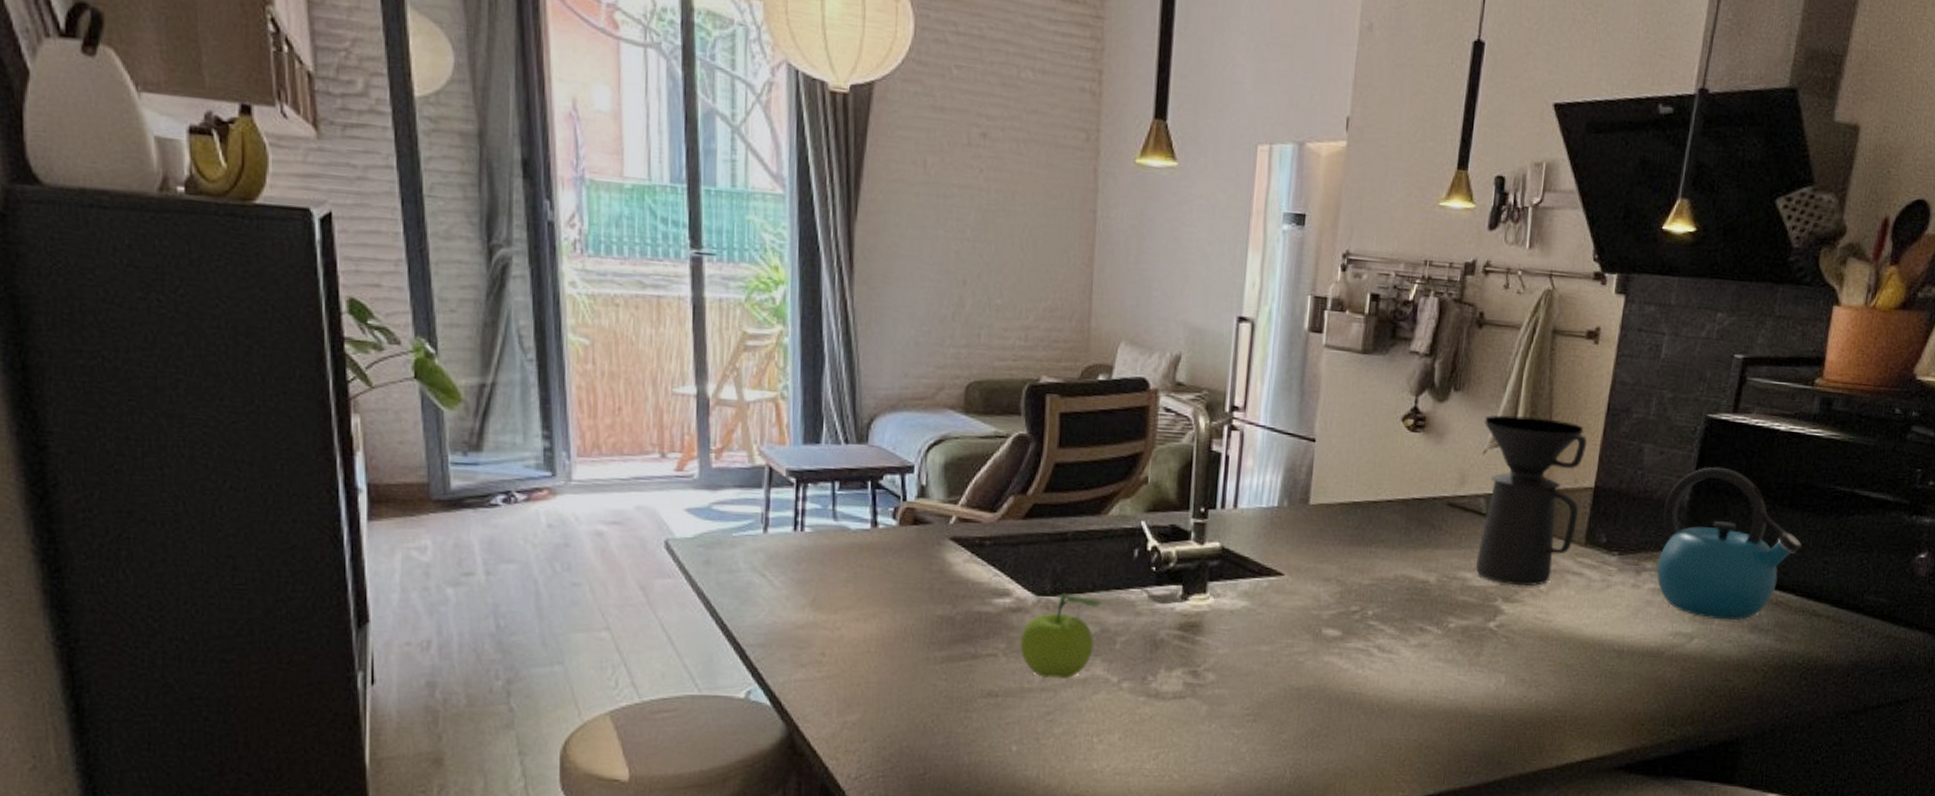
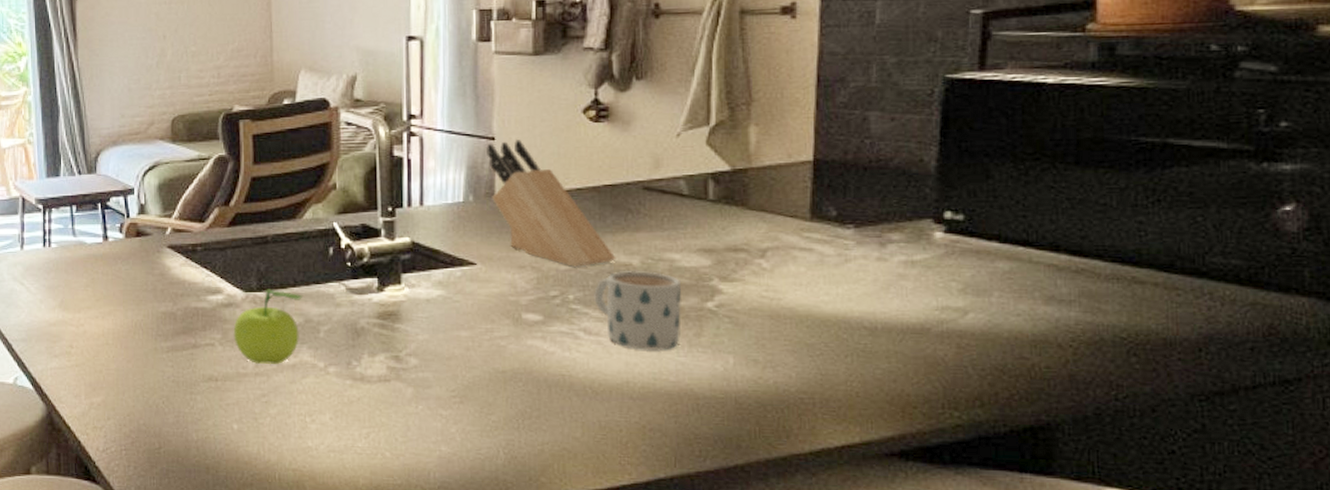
knife block: none [1306,444,1416,582] -> present [487,140,616,267]
mug: none [1391,588,1469,670] -> present [594,271,682,351]
coffee maker: present [1476,415,1587,586] -> none [673,97,798,264]
kettle: present [1656,467,1803,621] -> none [905,128,1103,292]

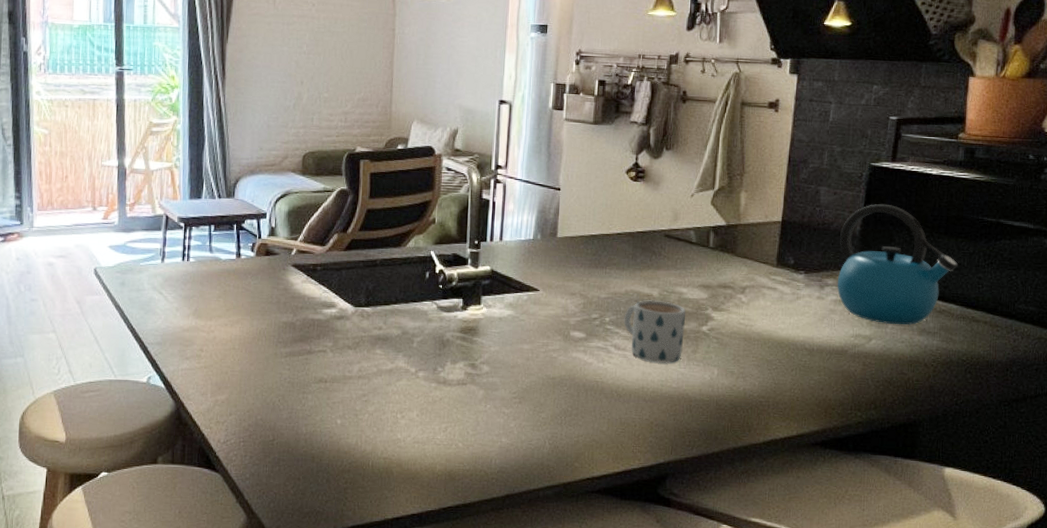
fruit: present [233,289,303,364] -> none [342,305,403,369]
knife block: present [487,140,616,267] -> none [553,191,642,296]
kettle: none [905,128,1103,292] -> present [837,203,959,325]

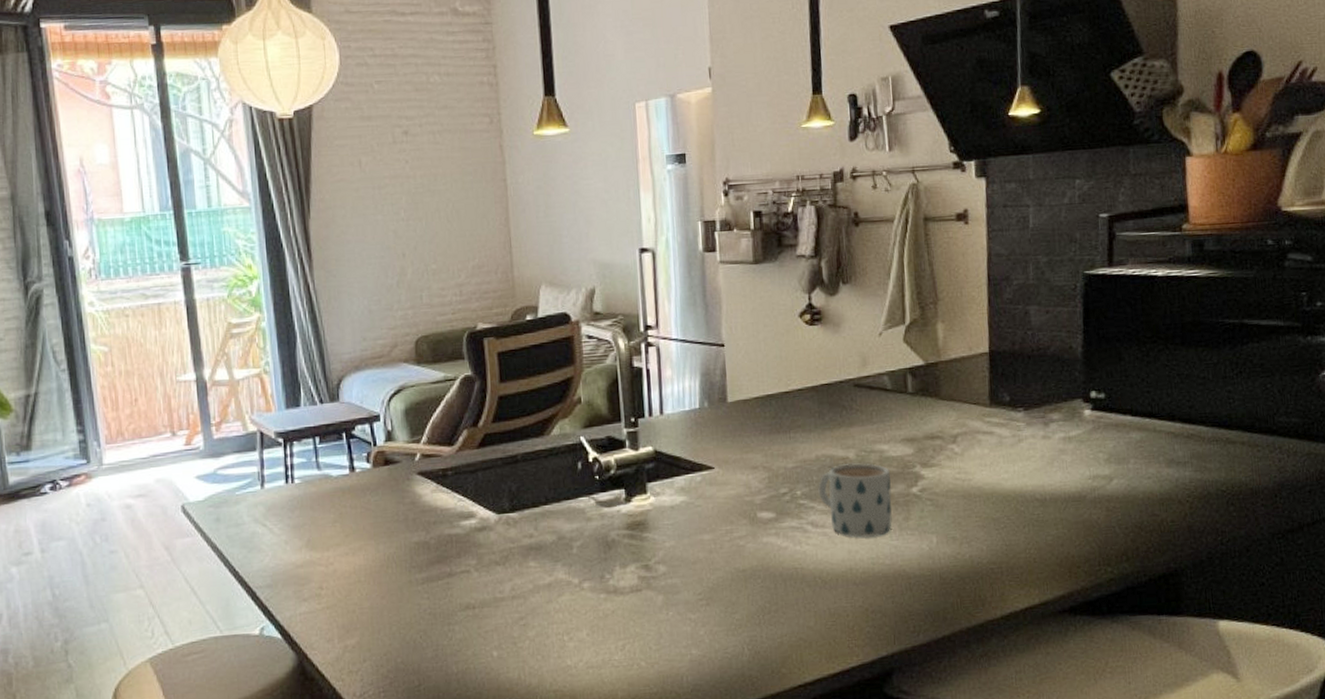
kettle: present [837,203,959,325] -> none [1059,317,1203,459]

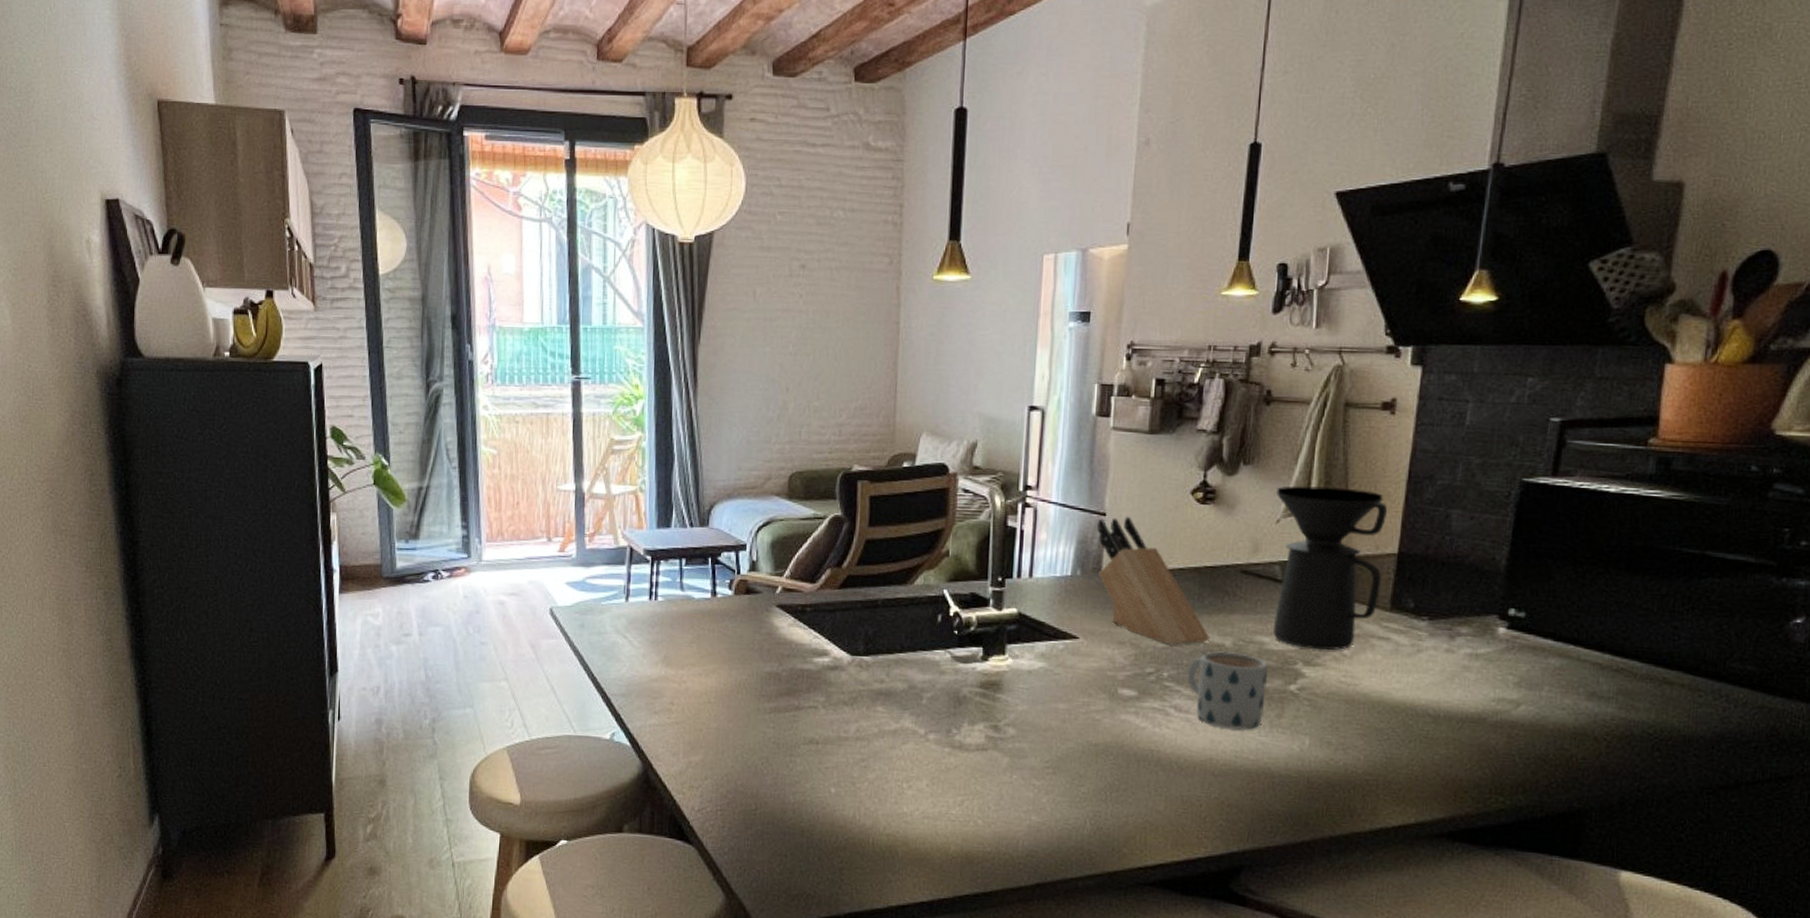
knife block: none [717,345,835,464] -> present [1097,517,1211,645]
coffee maker: none [874,296,979,451] -> present [1273,486,1387,650]

